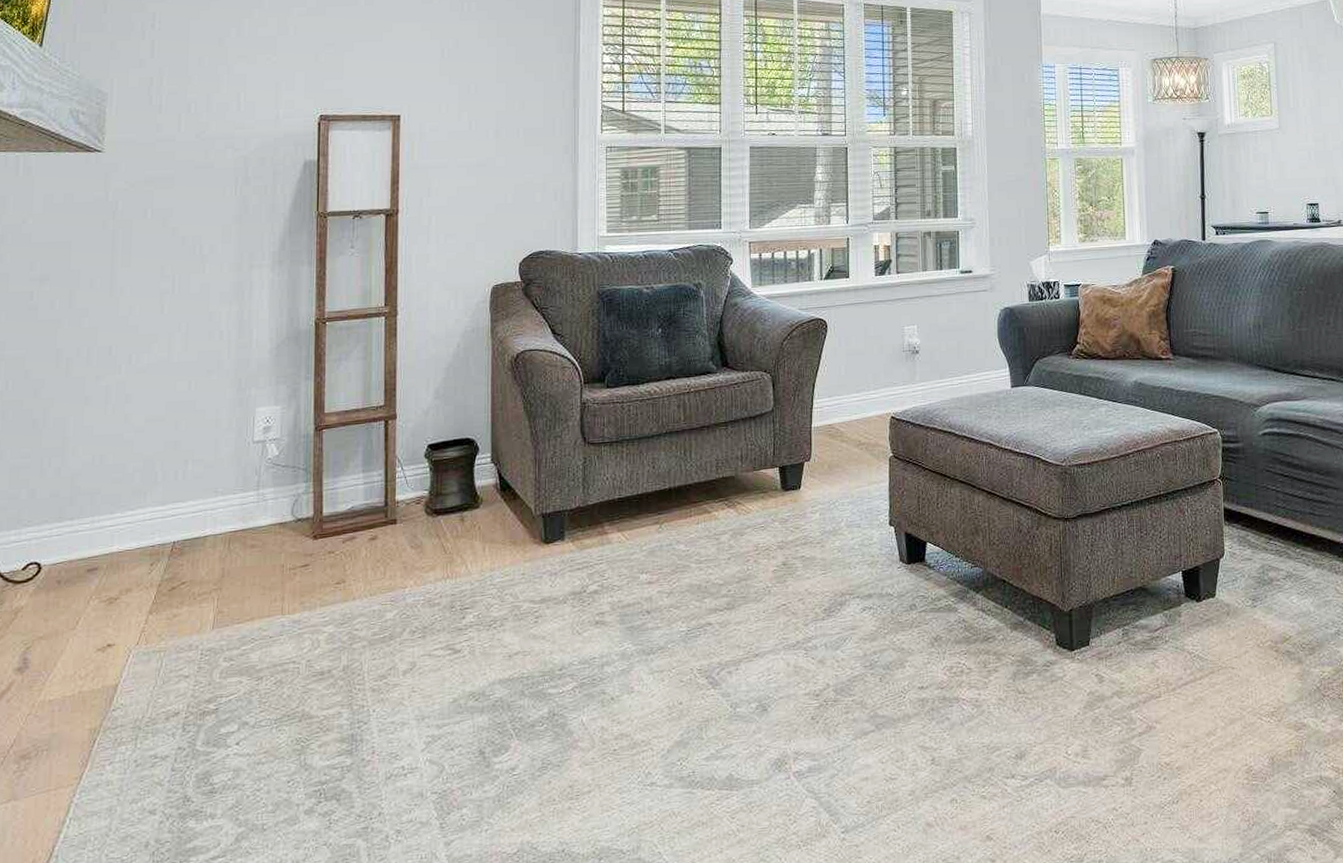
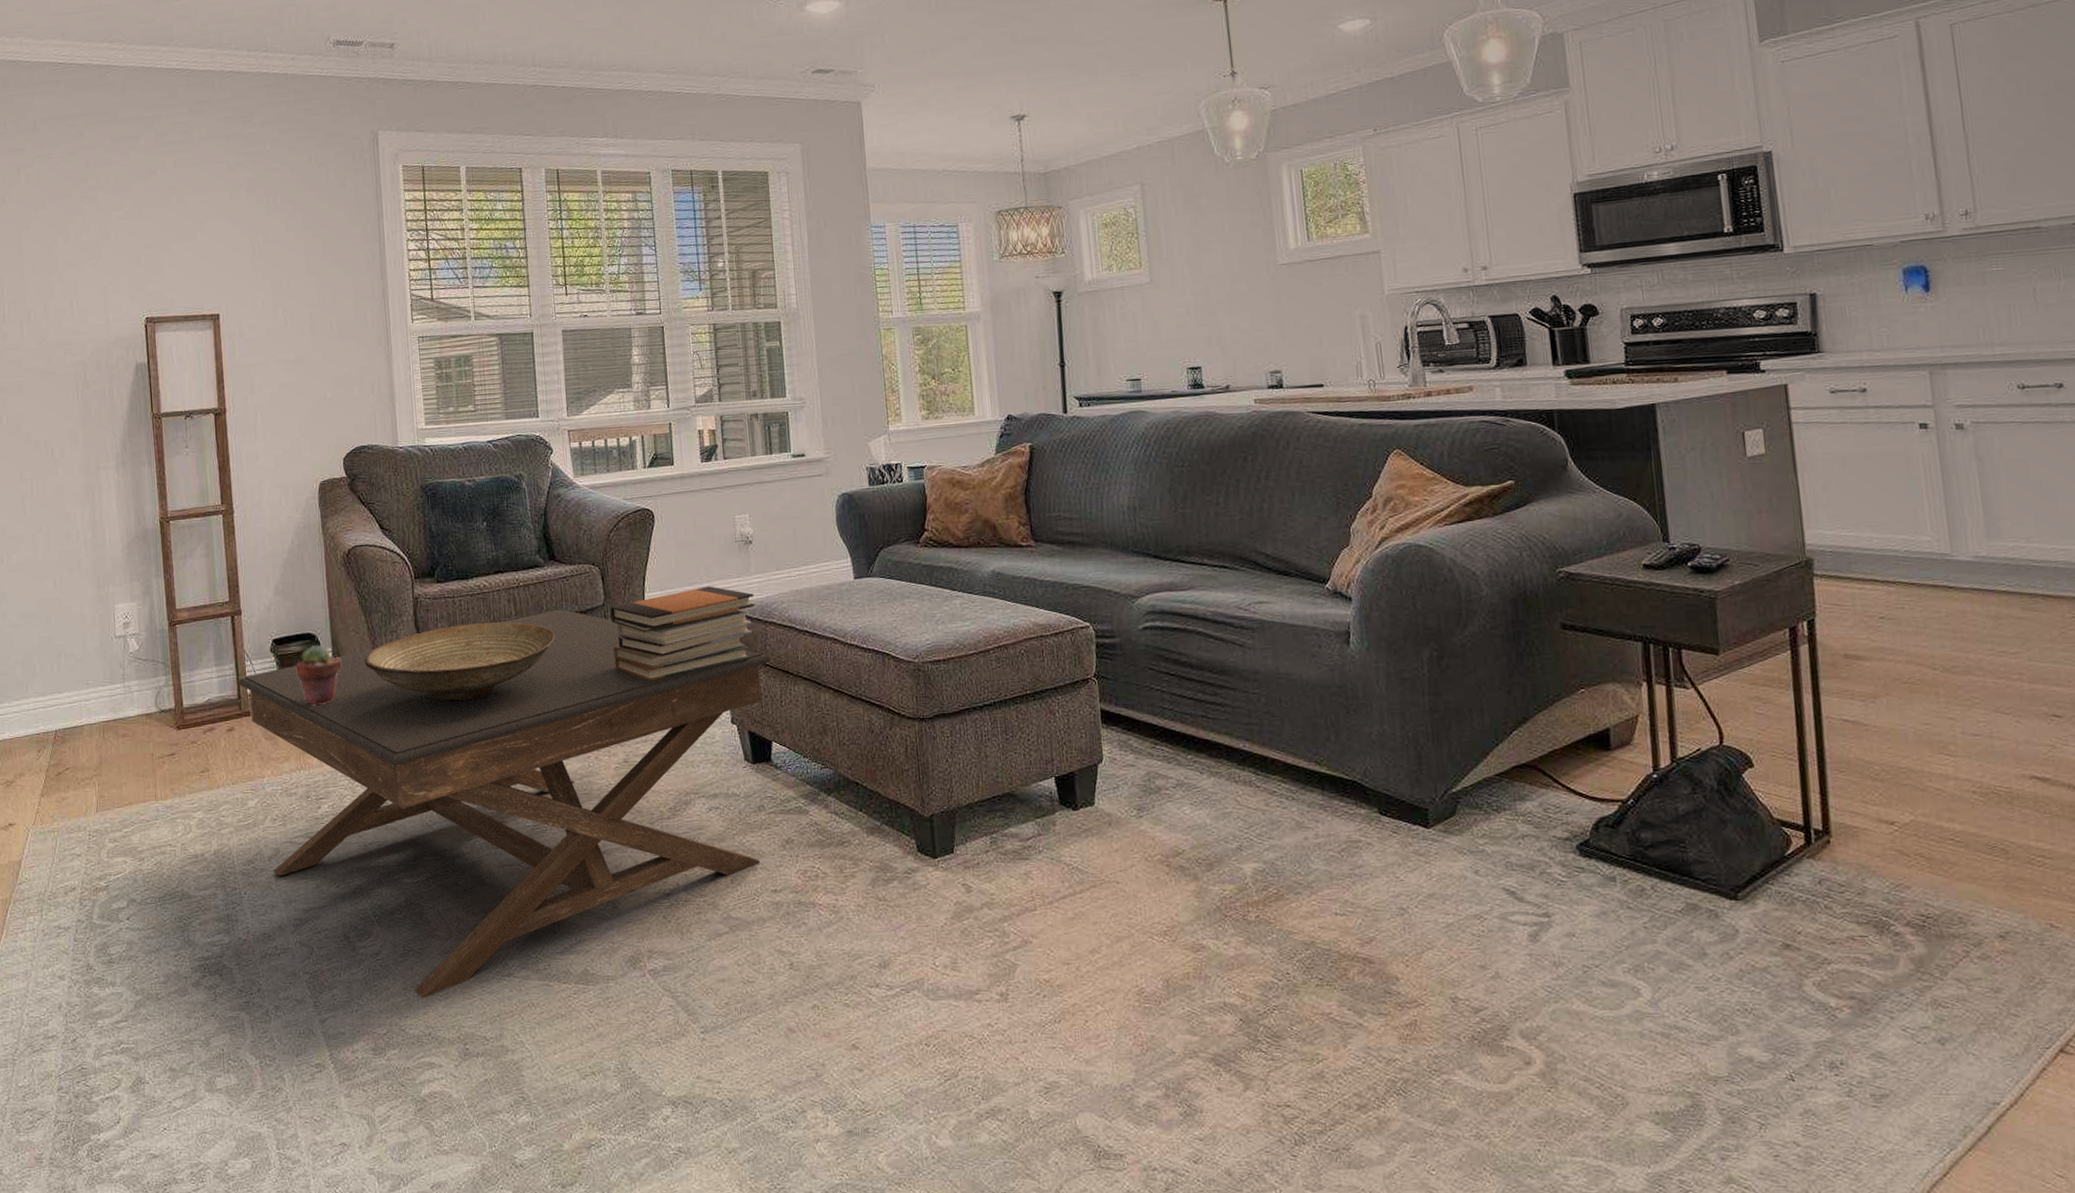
coffee table: none [386,414,930,813] -> present [238,609,771,998]
potted succulent: none [451,449,500,513] -> present [296,644,341,706]
decorative bowl: none [524,427,723,507] -> present [364,622,556,701]
book stack: none [779,393,918,486] -> present [610,586,755,682]

